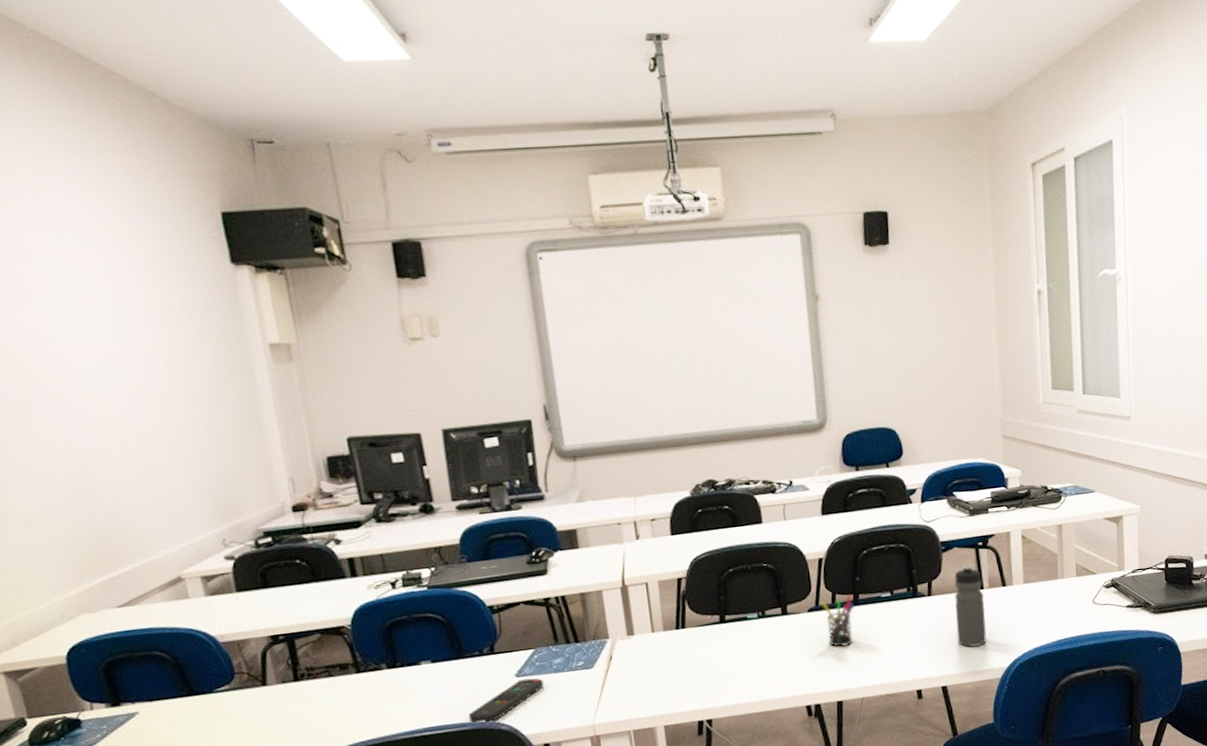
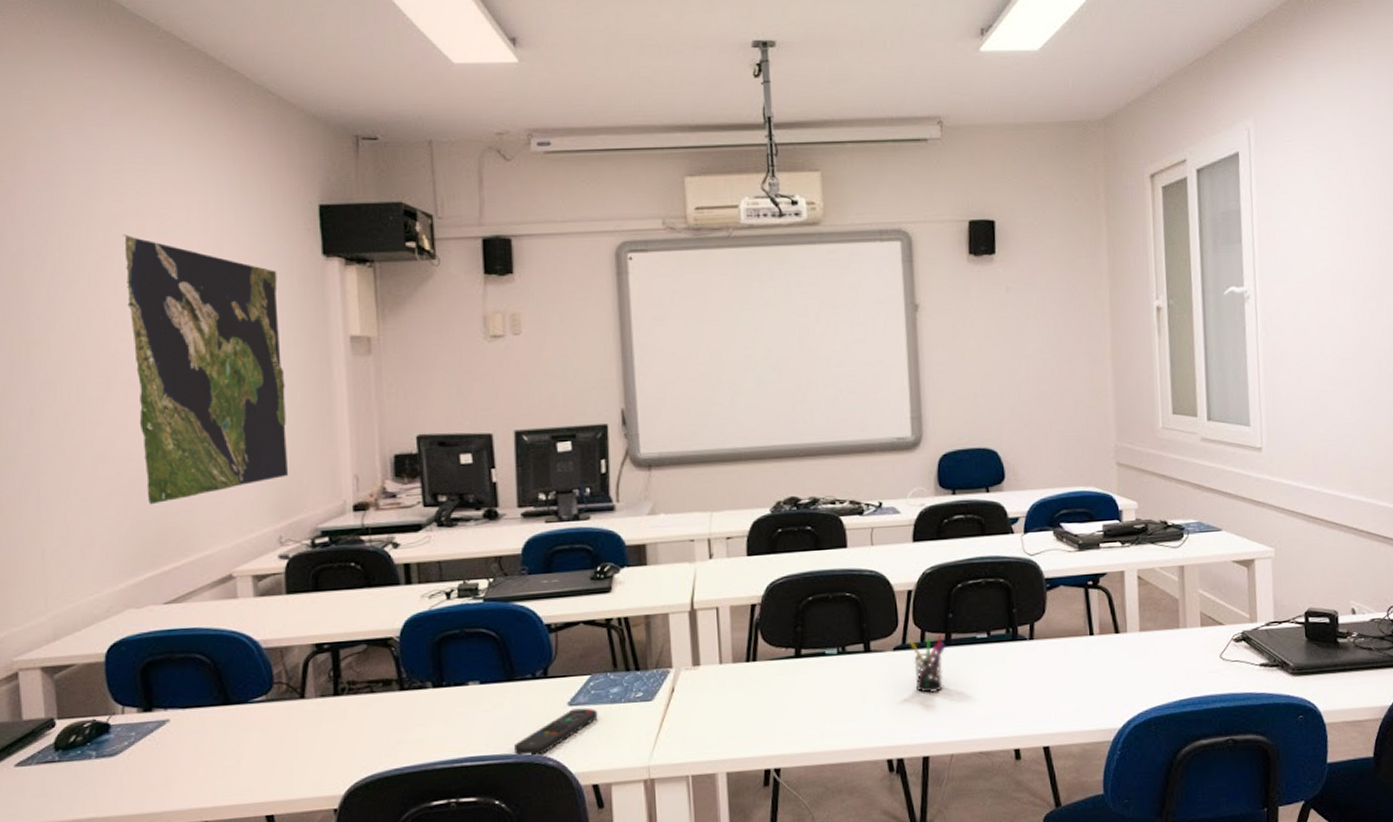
world map: none [19,247,225,515] -> present [122,234,289,505]
water bottle: present [954,565,987,647] -> none [1060,607,1096,702]

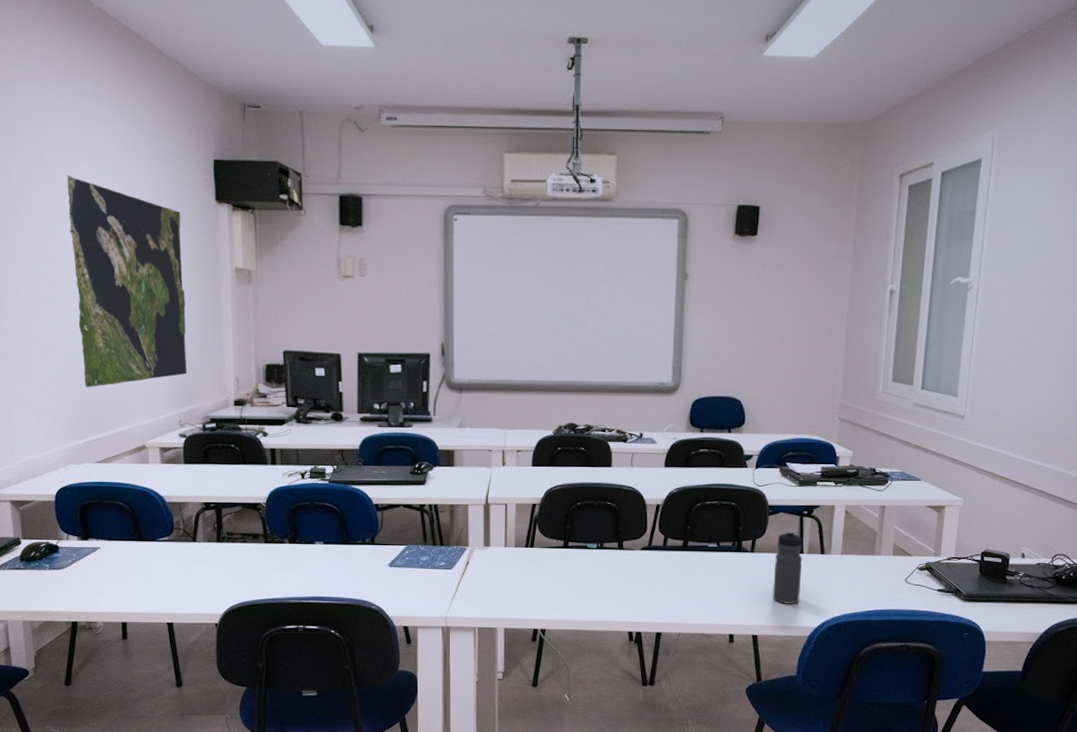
remote control: present [514,708,598,757] -> none [347,569,410,601]
pen holder: present [908,634,946,693] -> none [654,541,683,585]
water bottle: none [1060,607,1096,702] -> present [772,530,803,604]

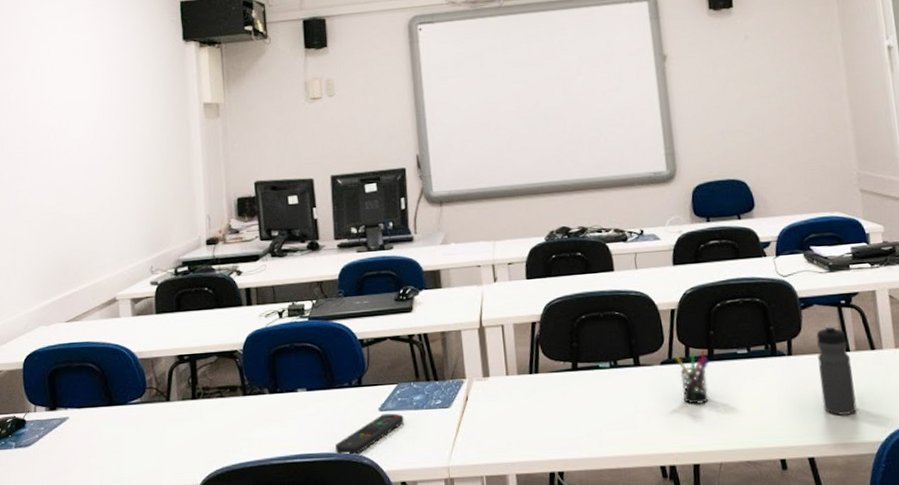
world map: present [65,175,187,388] -> none [40,33,158,243]
remote control: none [347,569,410,601] -> present [336,413,404,455]
pen holder: none [654,541,683,585] -> present [674,349,709,404]

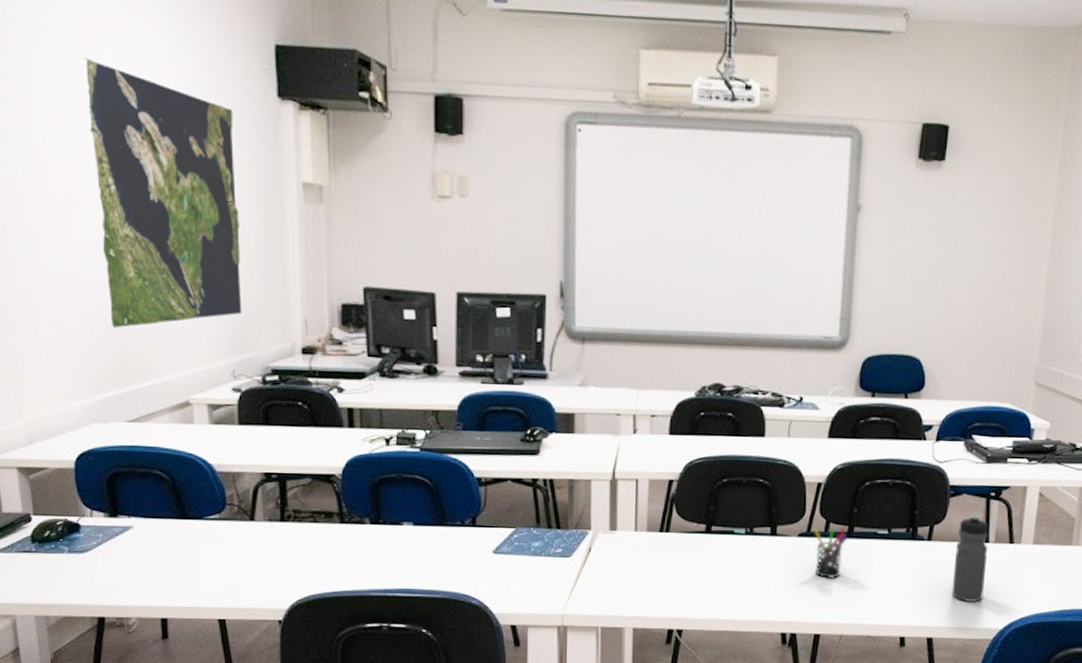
world map: none [40,33,158,243] -> present [84,57,242,329]
remote control: present [336,413,404,455] -> none [442,556,519,594]

